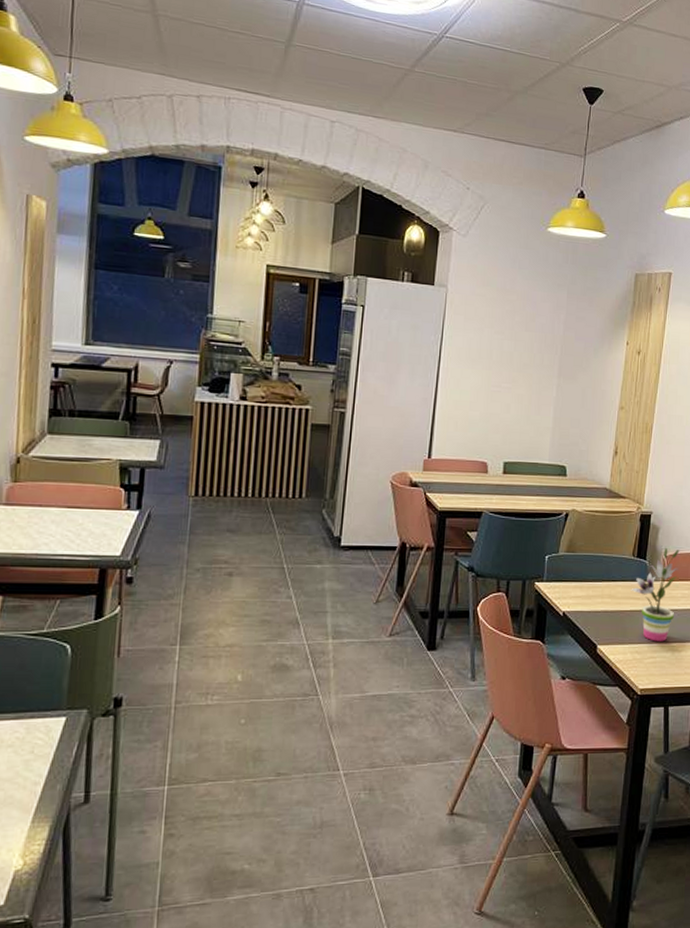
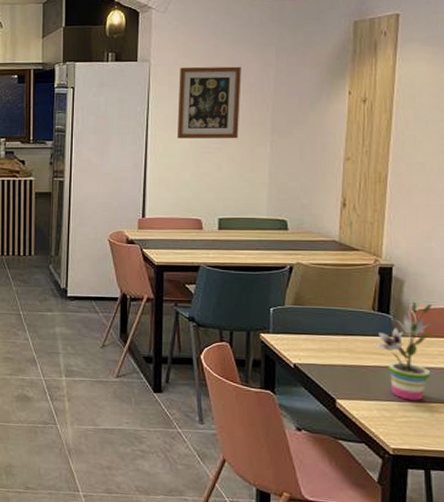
wall art: none [469,298,535,380] -> present [176,66,241,139]

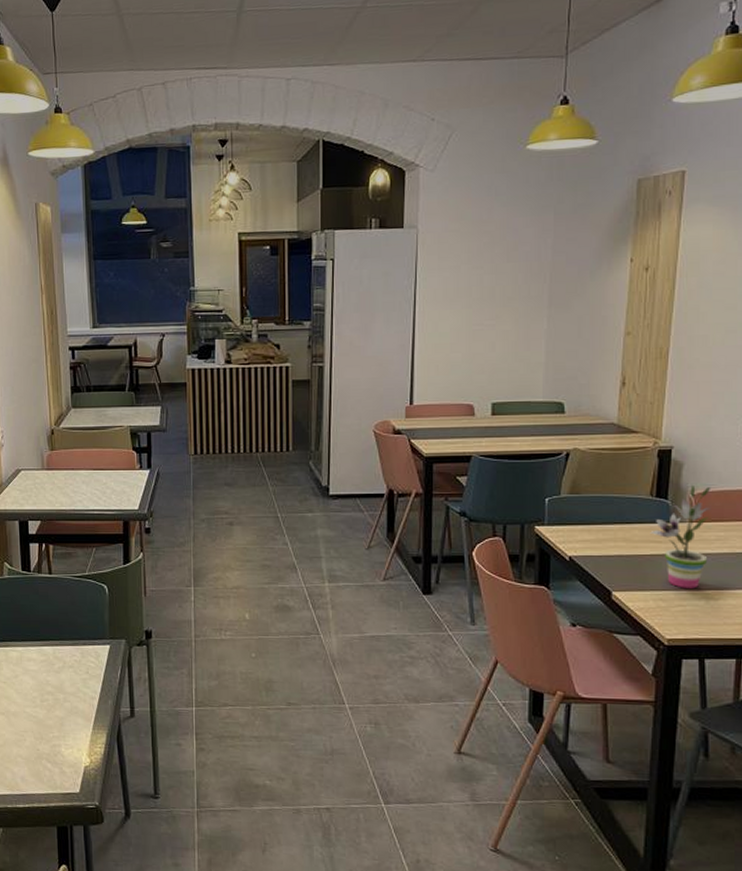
wall art: present [176,66,241,139] -> none [447,232,517,315]

